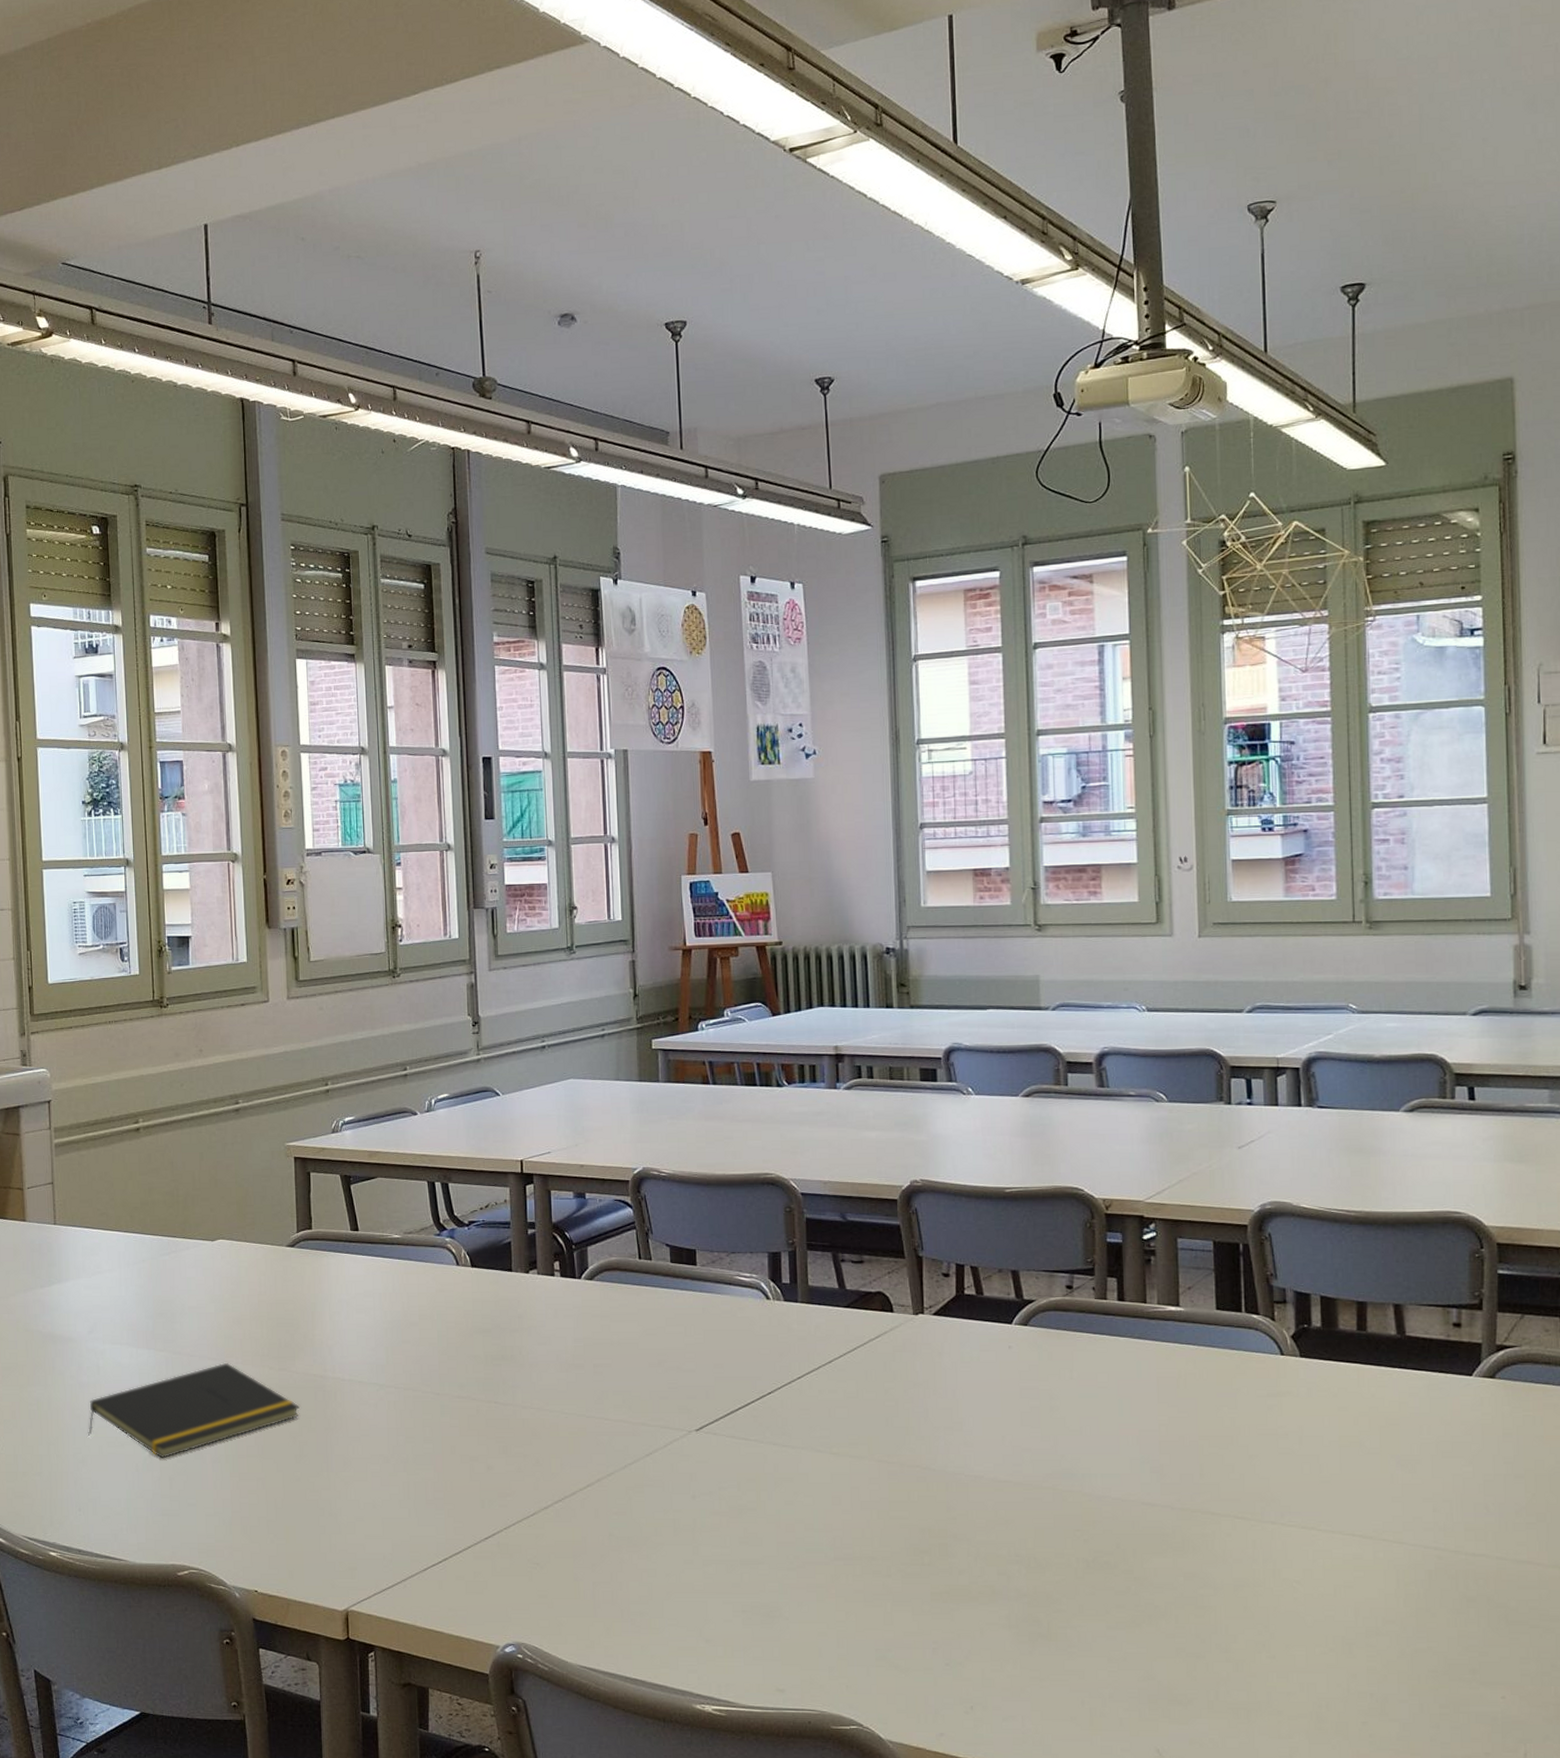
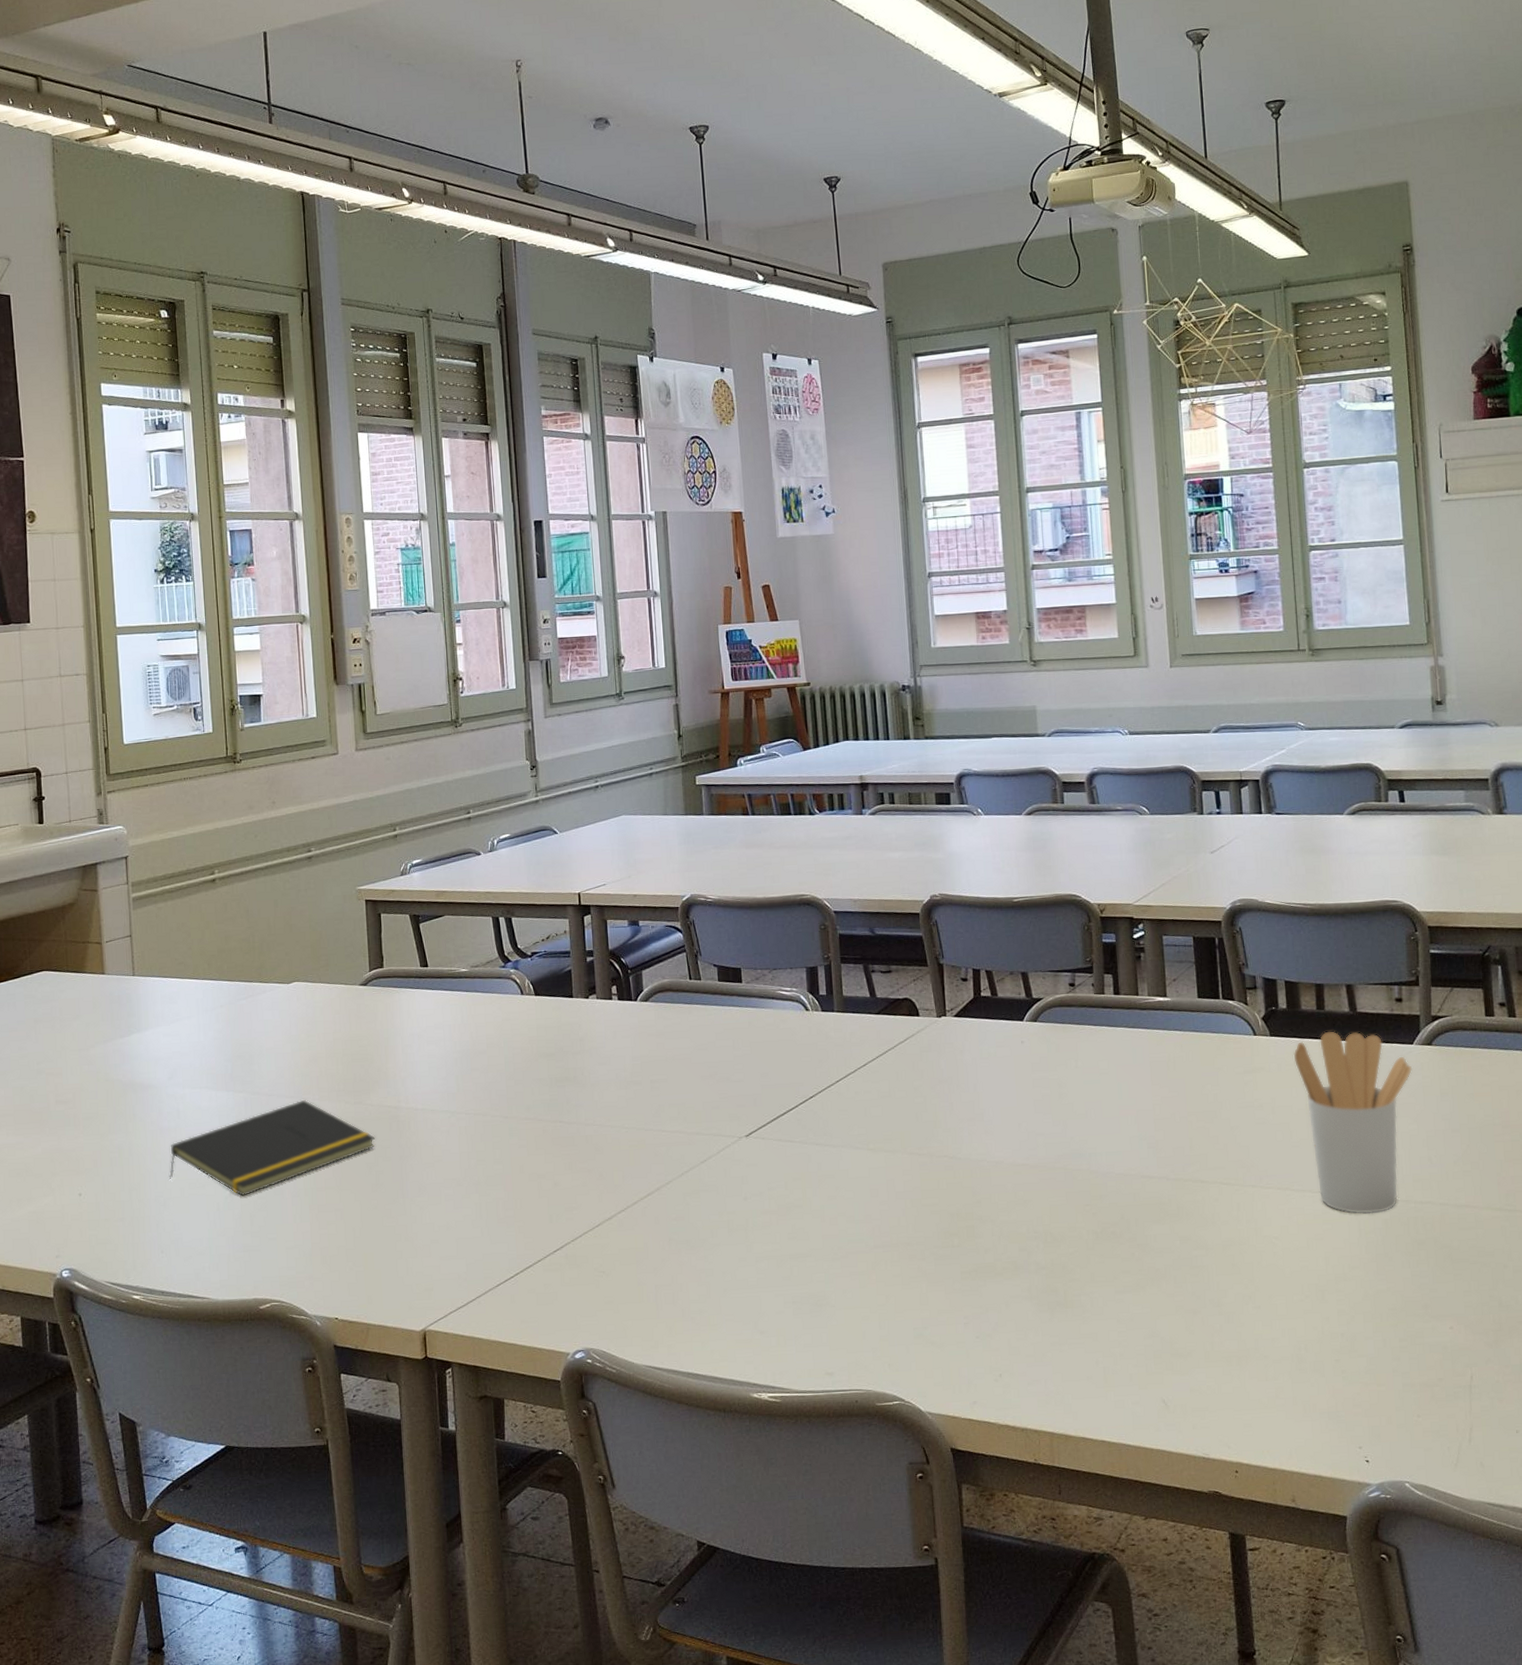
utensil holder: none [1327,1355,1470,1564] -> present [1293,1031,1413,1214]

